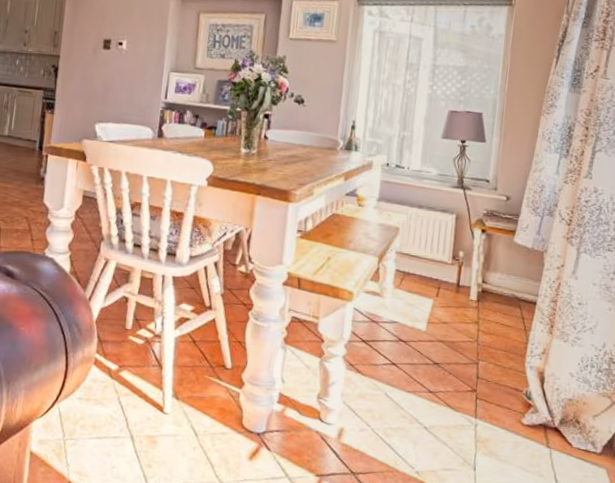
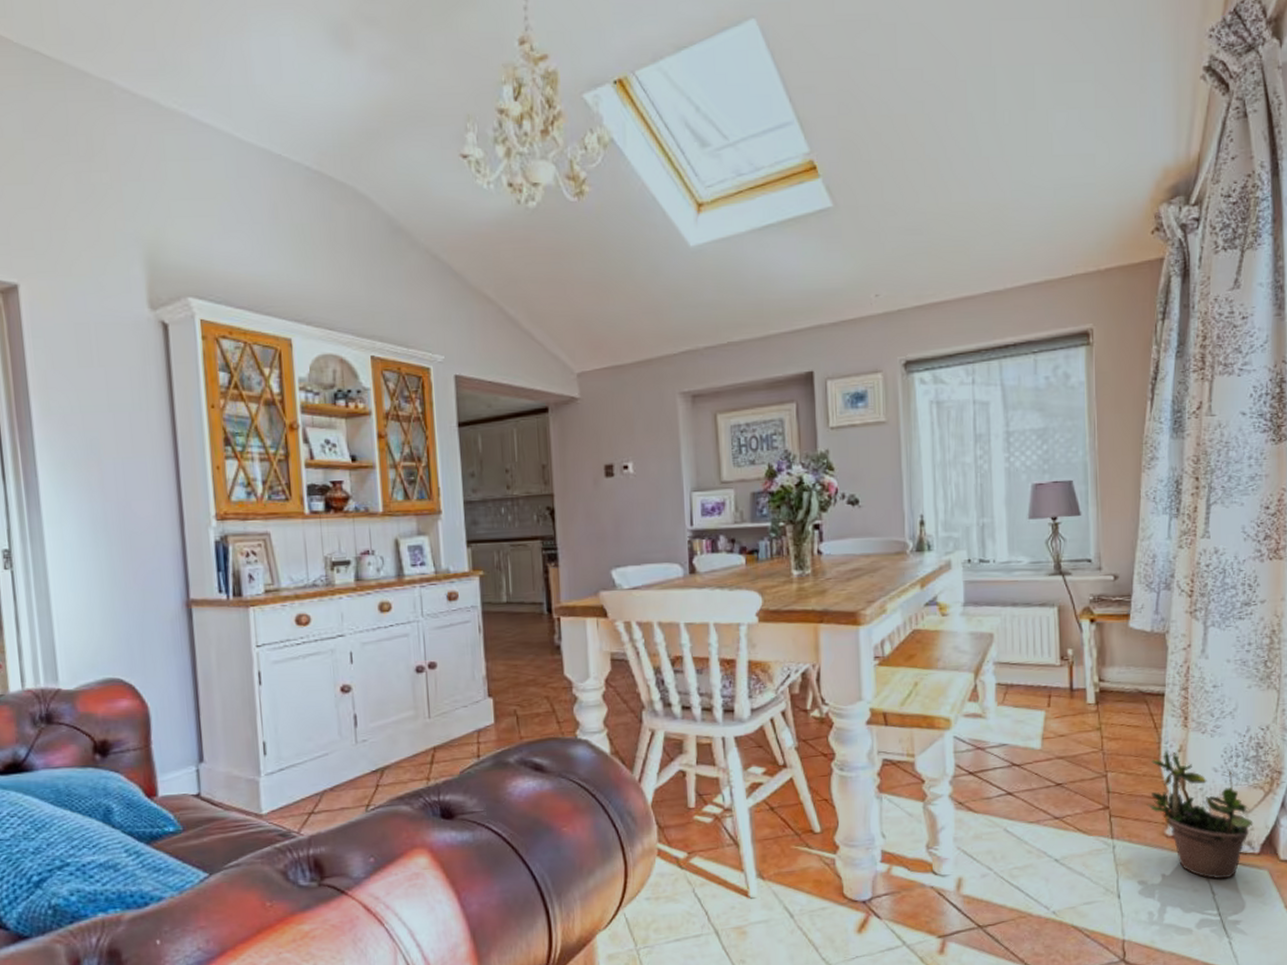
potted plant: none [510,352,599,470] -> present [1148,751,1254,879]

